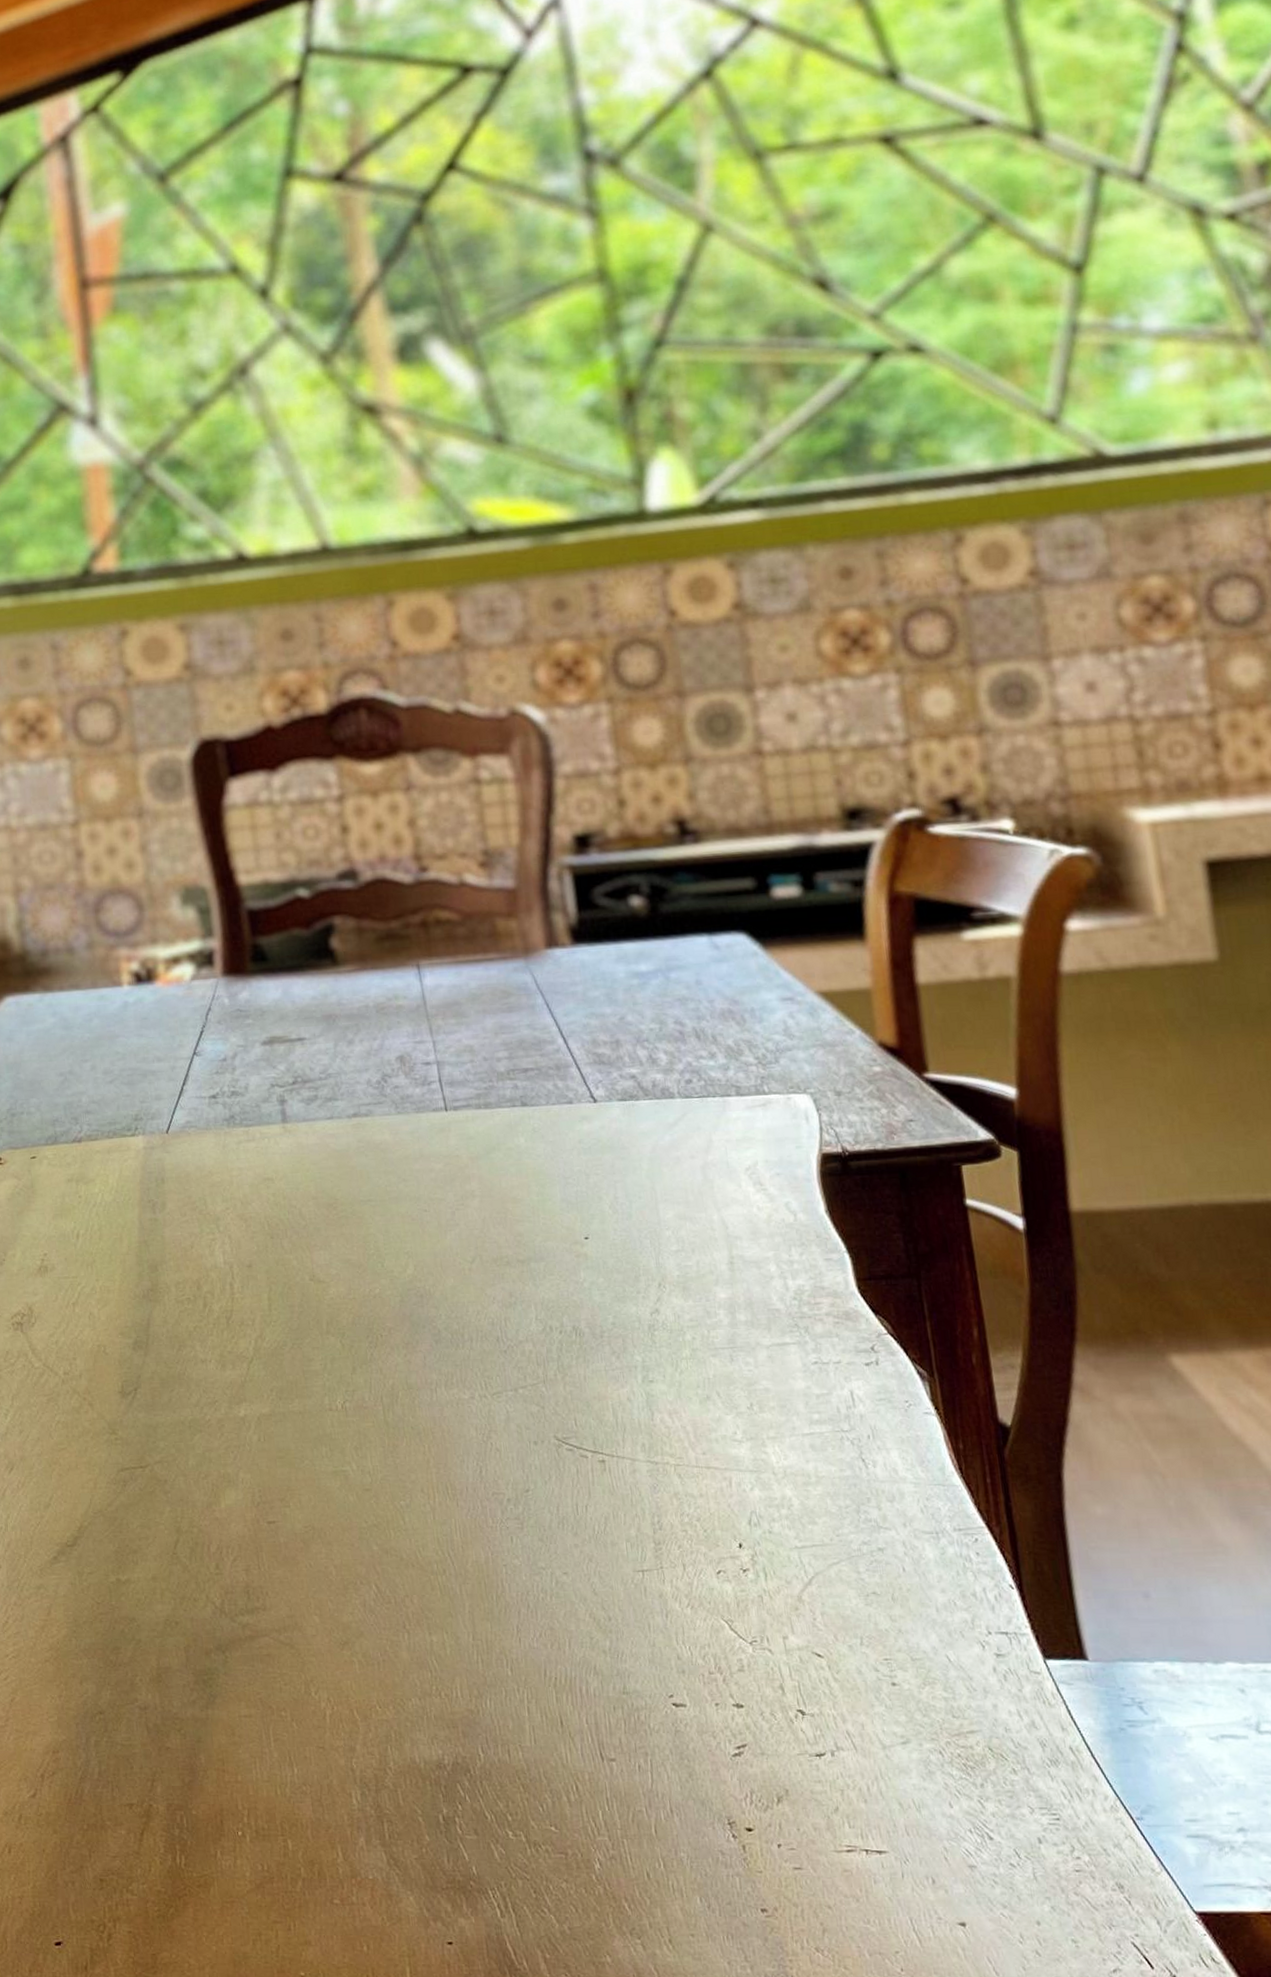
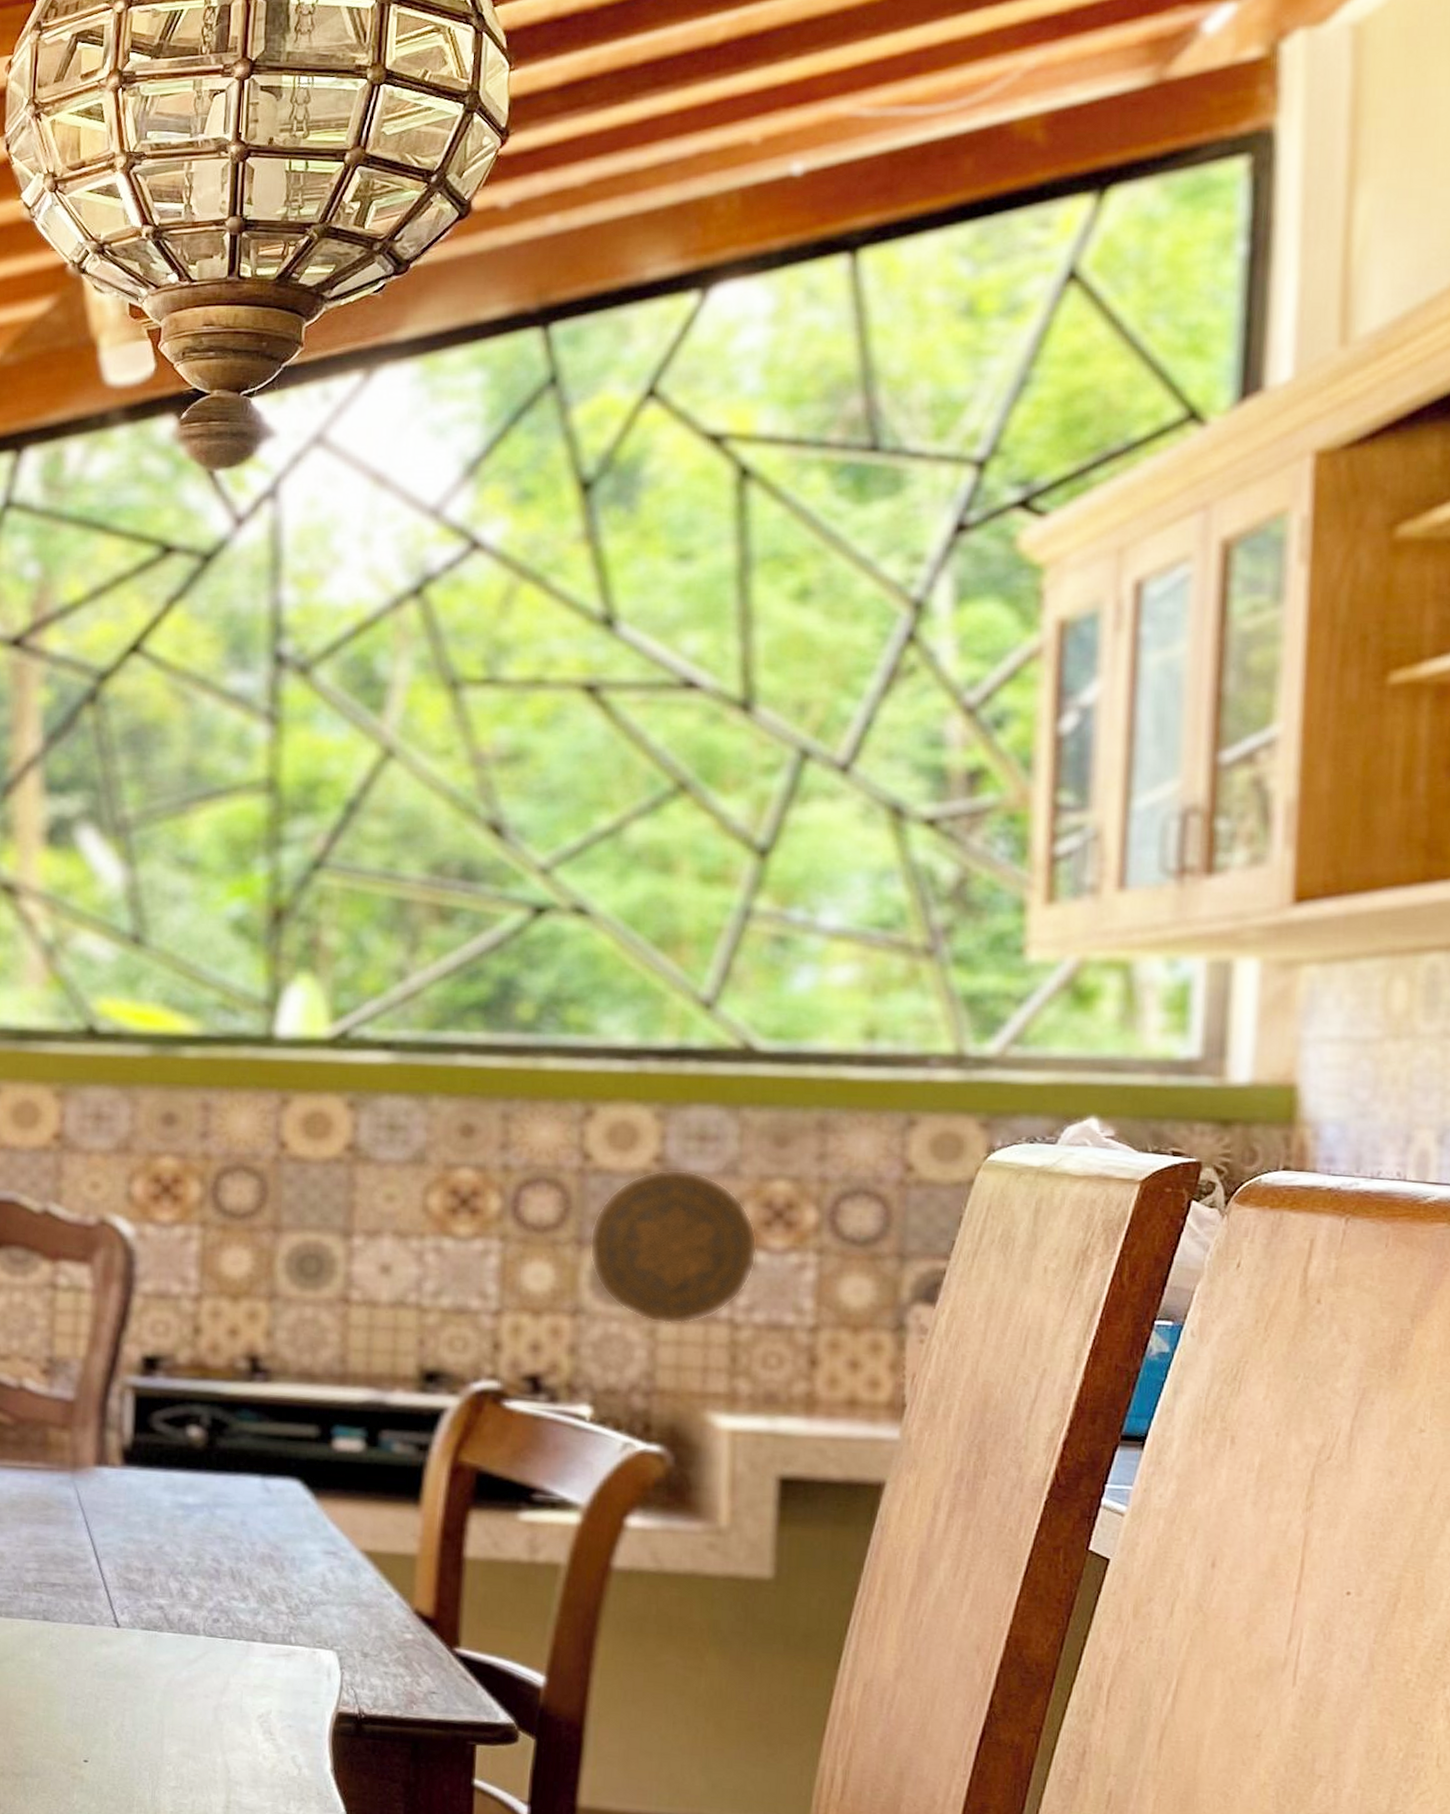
decorative plate: none [980,579,1145,730] -> present [588,1168,758,1325]

